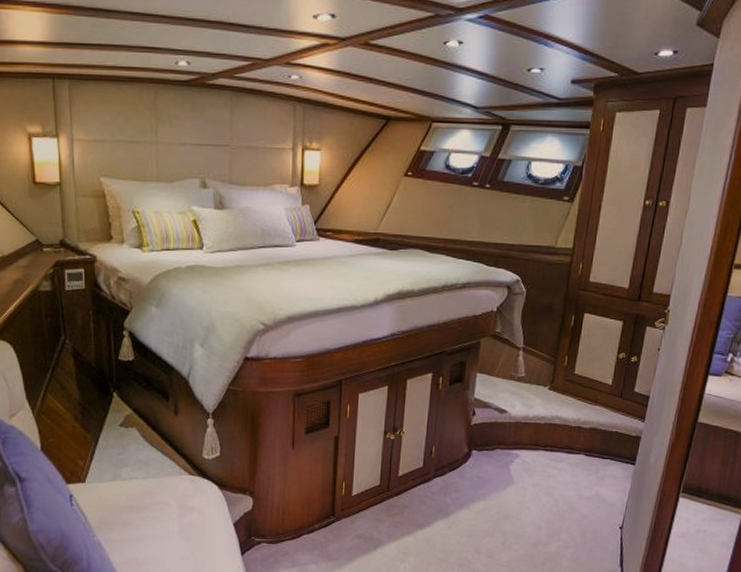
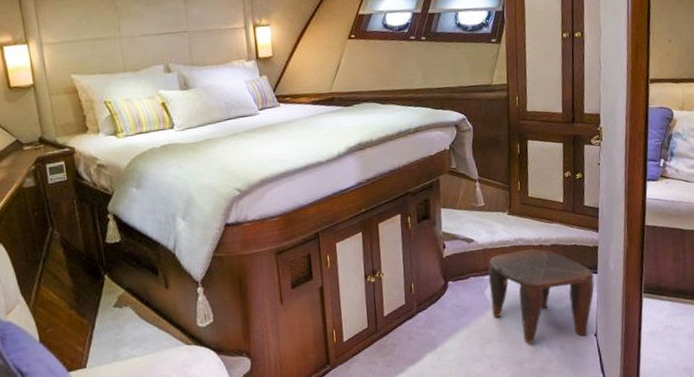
stool: none [514,429,631,526] -> present [488,249,594,344]

